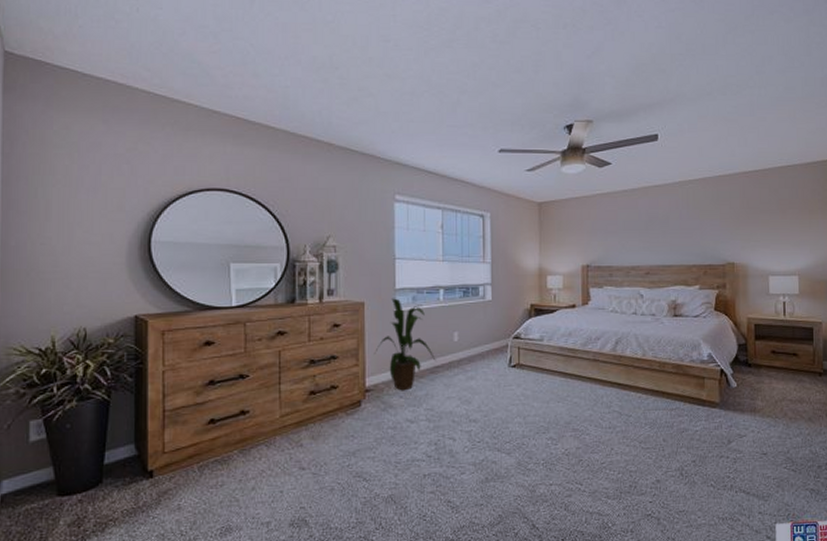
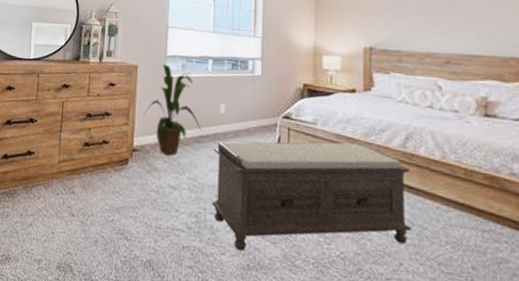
bench: none [449,352,620,467] -> present [211,141,412,251]

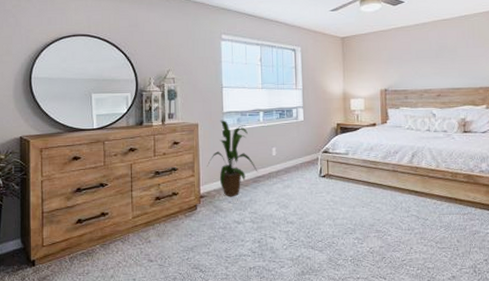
bench: present [211,141,412,251] -> none [269,164,418,262]

